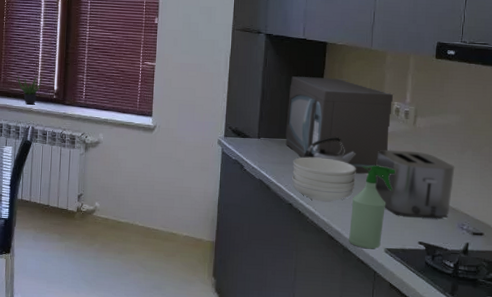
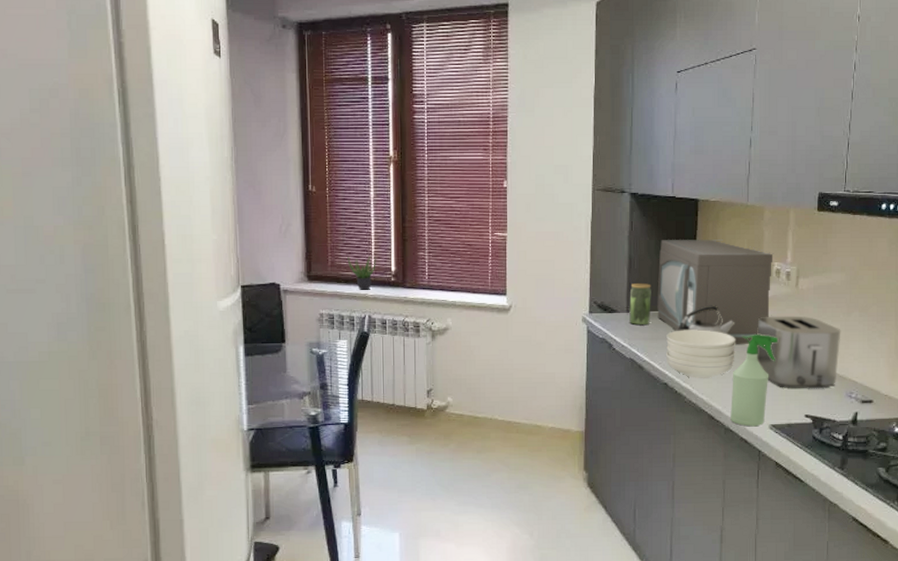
jar: none [260,112,281,151] -> present [629,282,651,326]

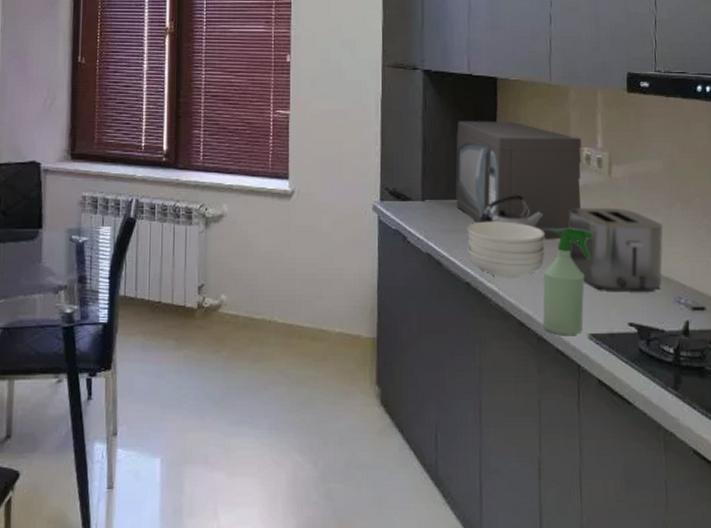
potted plant: present [347,255,376,290] -> none [115,133,147,171]
jar: present [629,282,651,326] -> none [424,167,449,216]

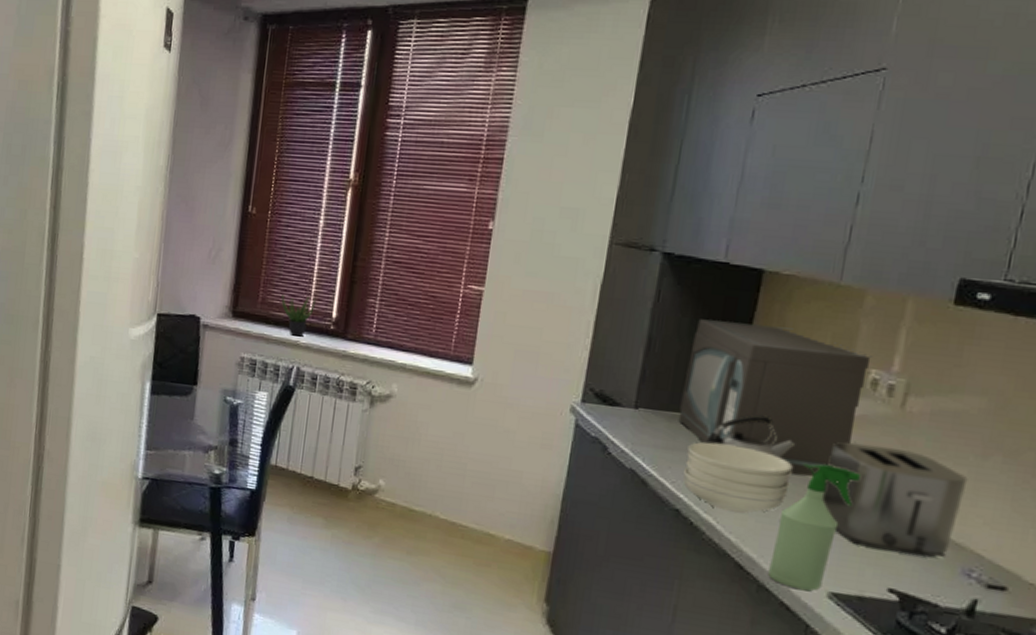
potted plant: none [115,133,147,171] -> present [281,294,316,337]

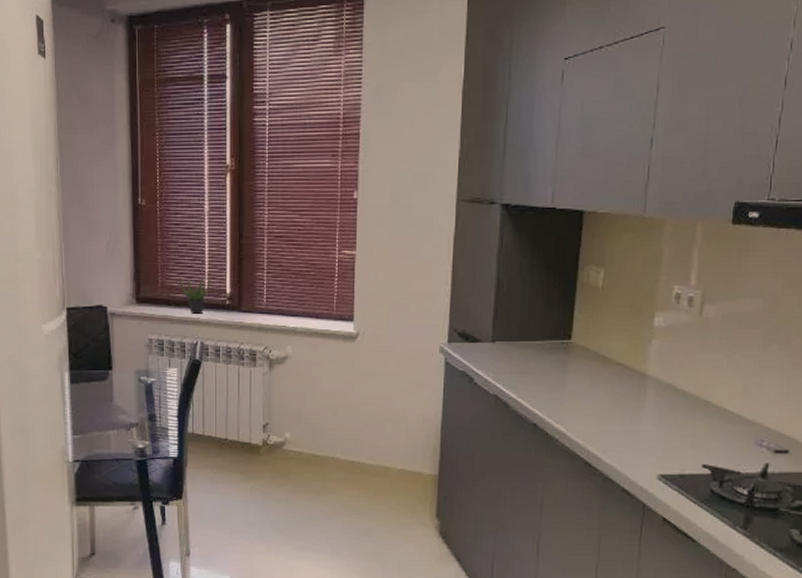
microwave: present [678,319,874,476] -> none [528,258,675,381]
bowl: present [683,442,793,514] -> none [536,363,622,419]
kettle: present [706,414,796,459] -> none [552,335,622,370]
spray bottle: present [768,464,860,592] -> none [611,370,673,477]
toaster: present [822,441,968,557] -> none [646,349,754,434]

